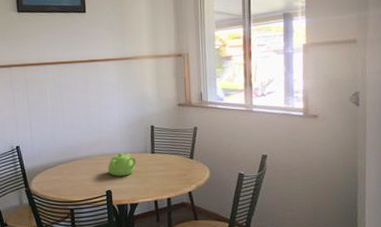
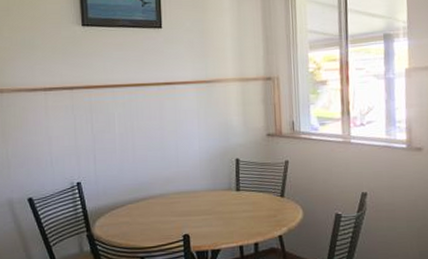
teapot: present [107,153,137,177] -> none [185,190,219,218]

